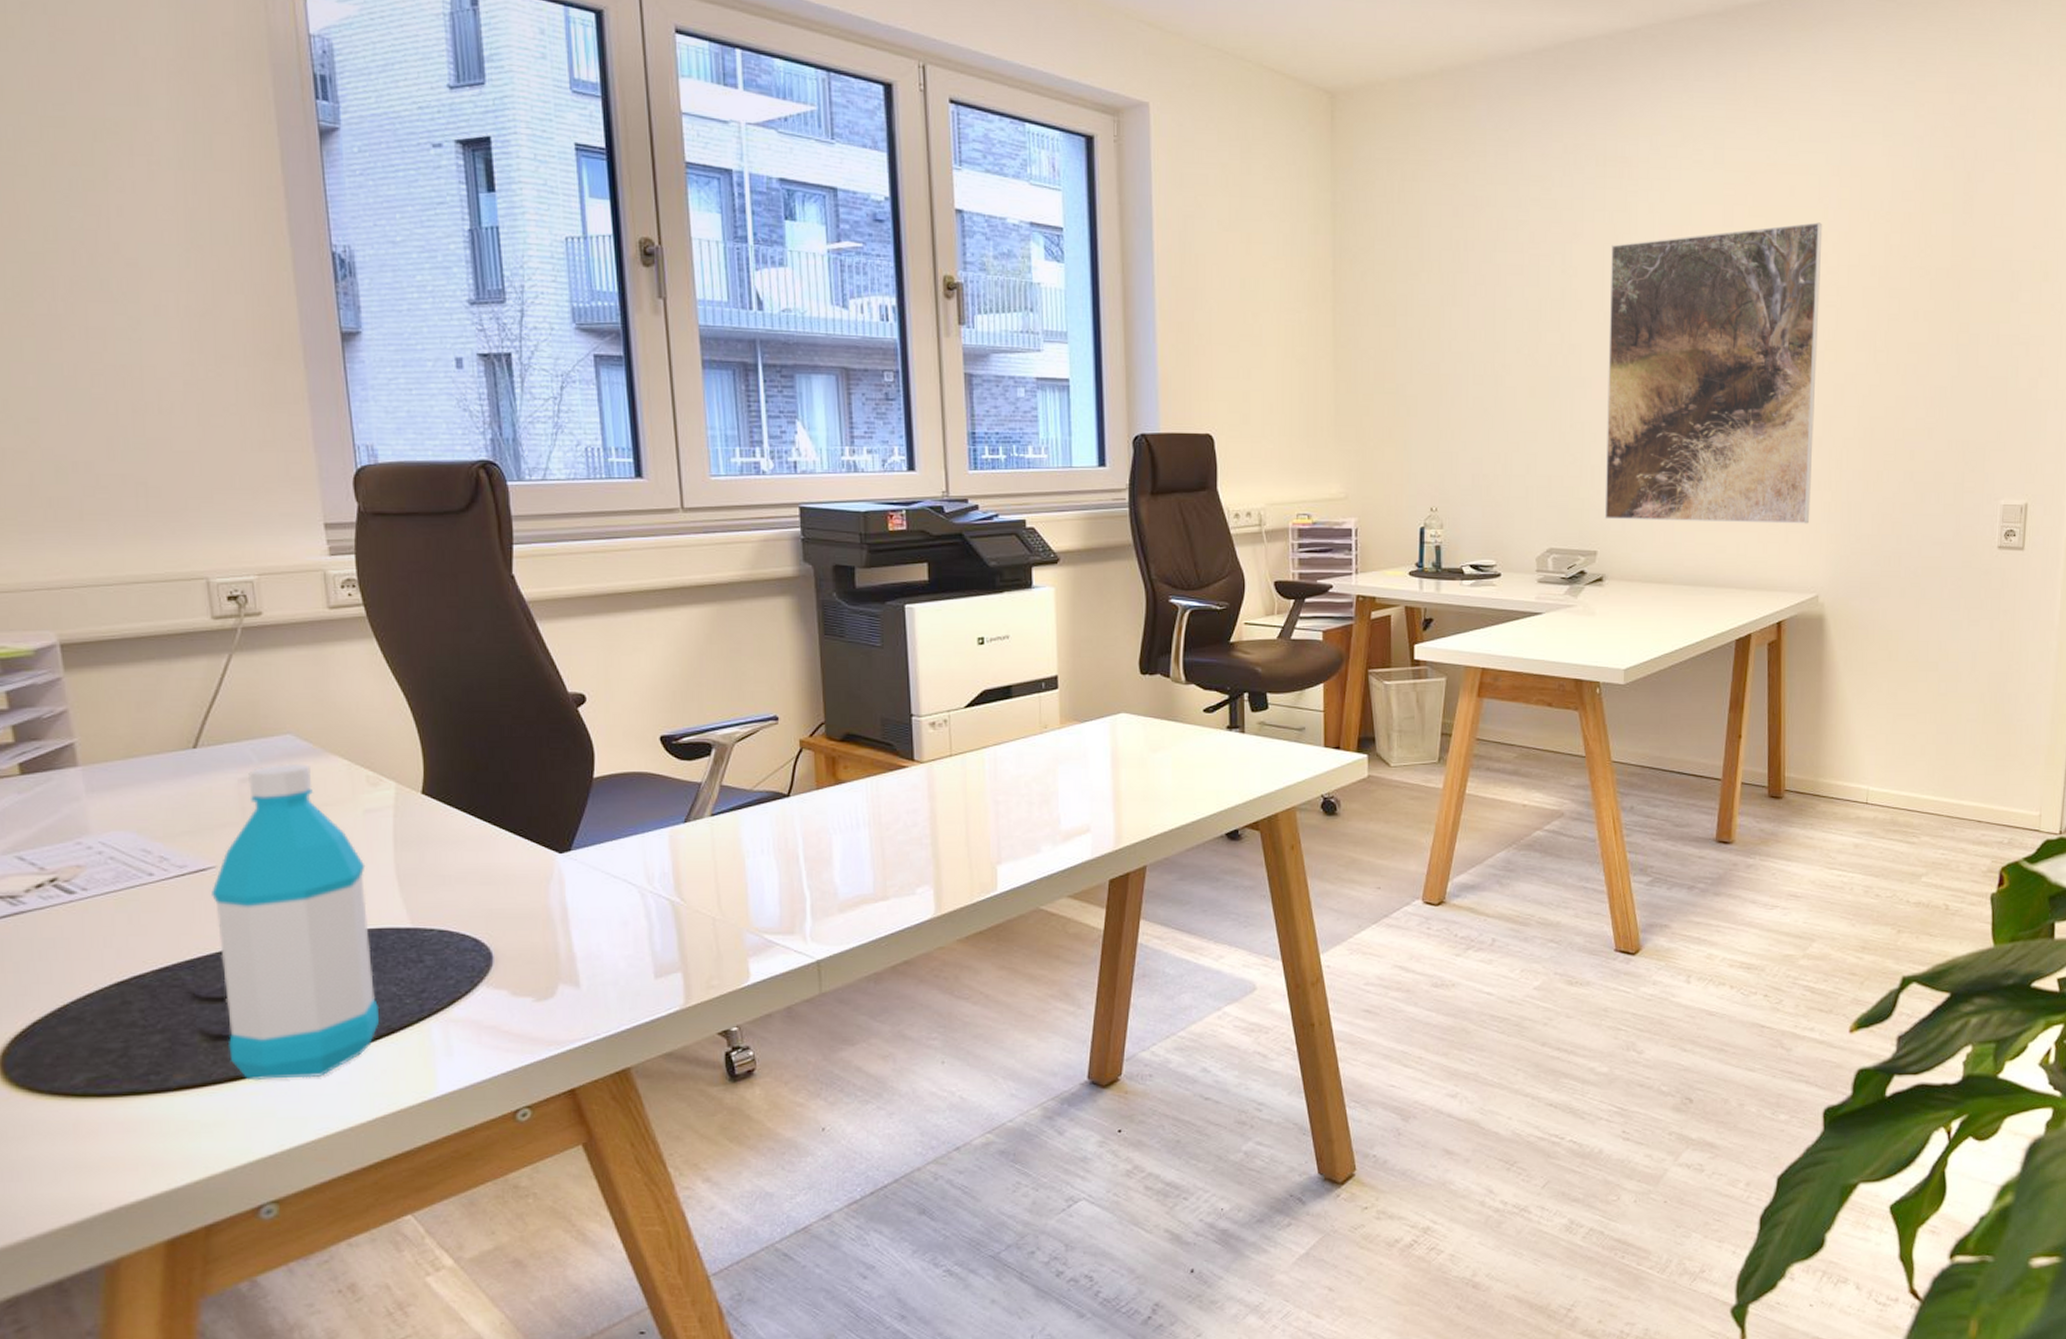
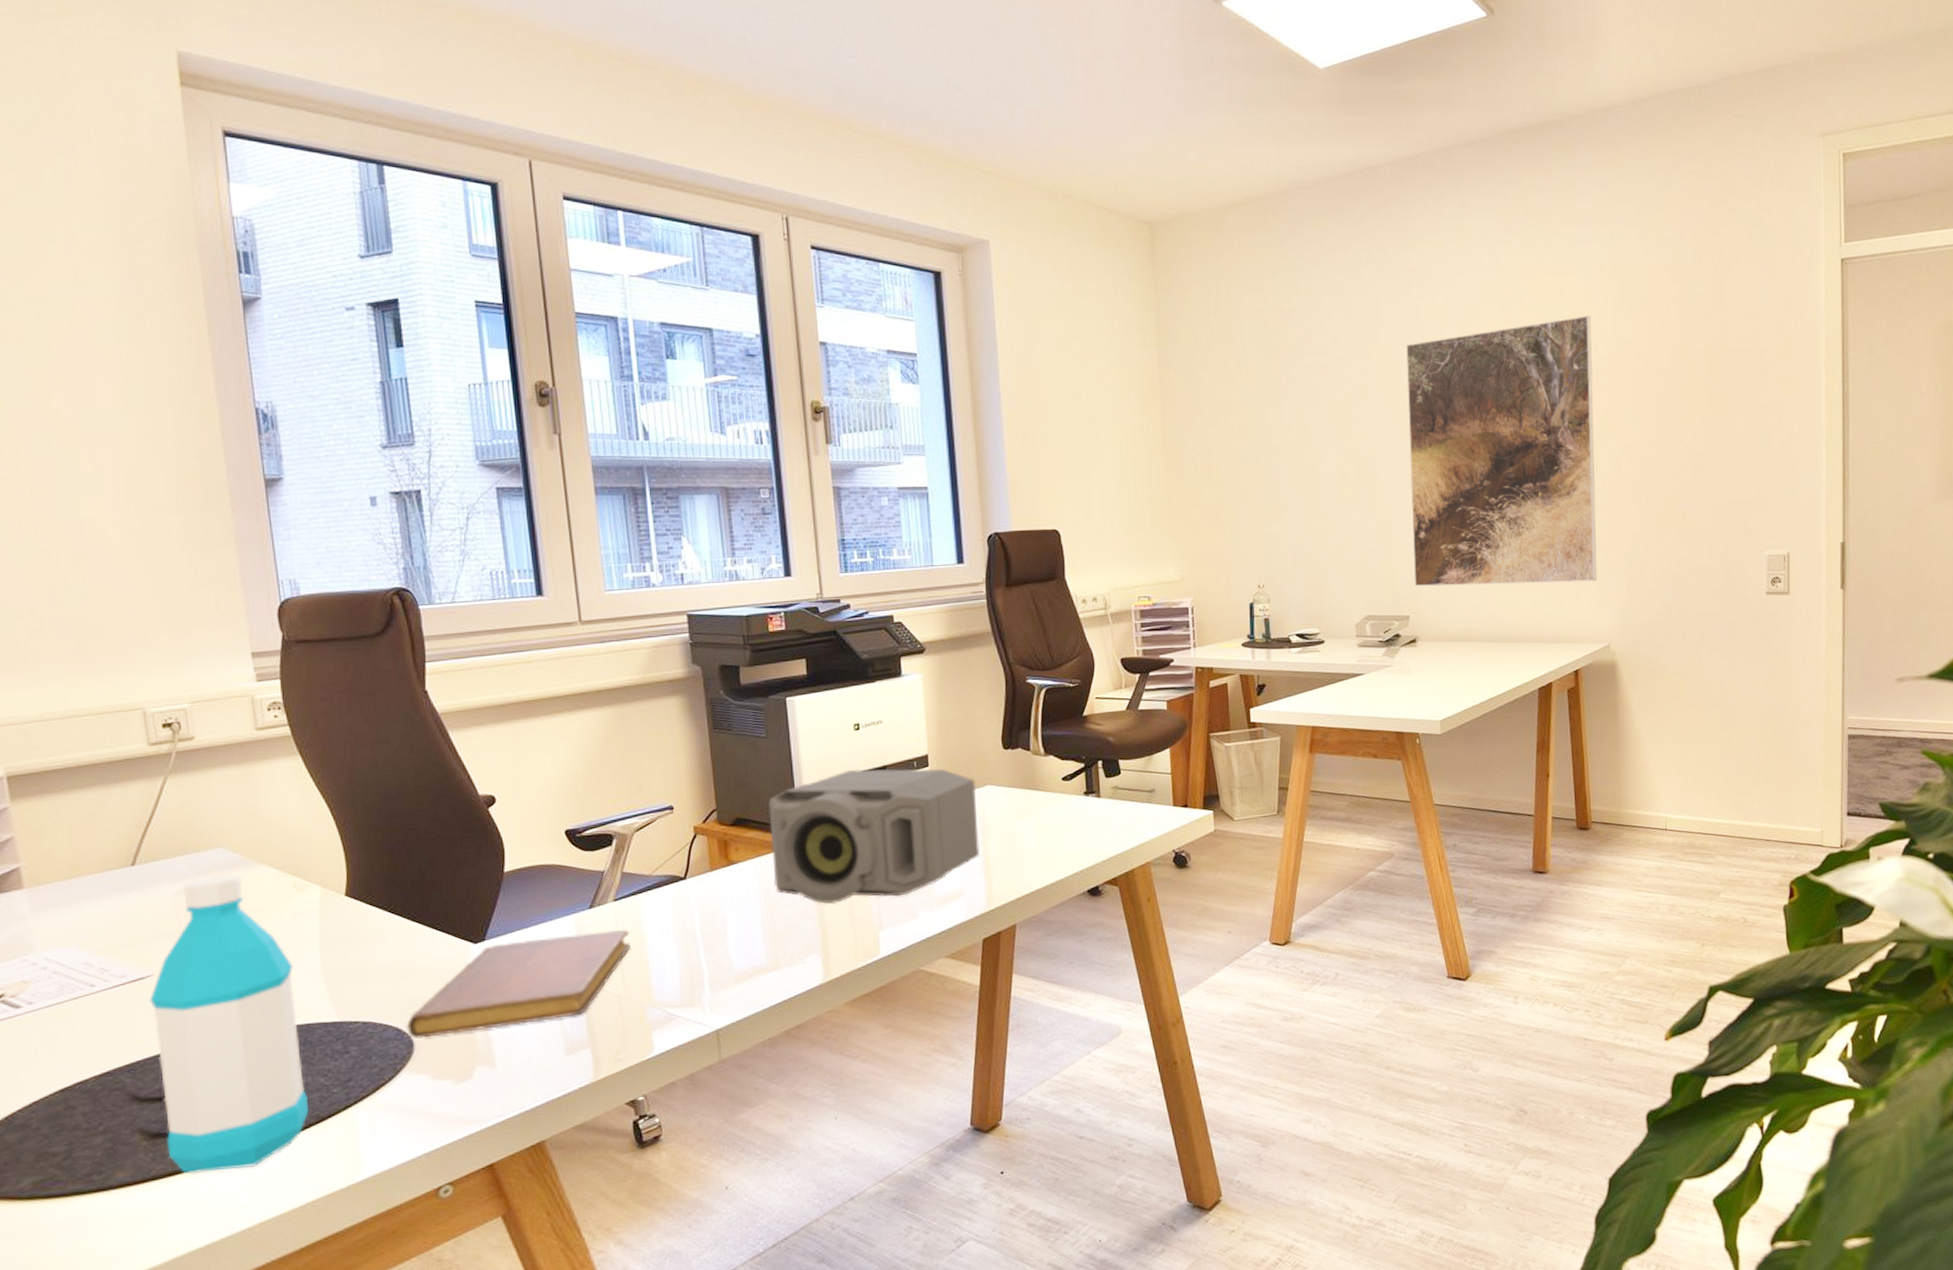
notebook: none [486,846,727,952] -> present [407,930,630,1040]
speaker: none [882,687,1111,833] -> present [768,768,981,905]

